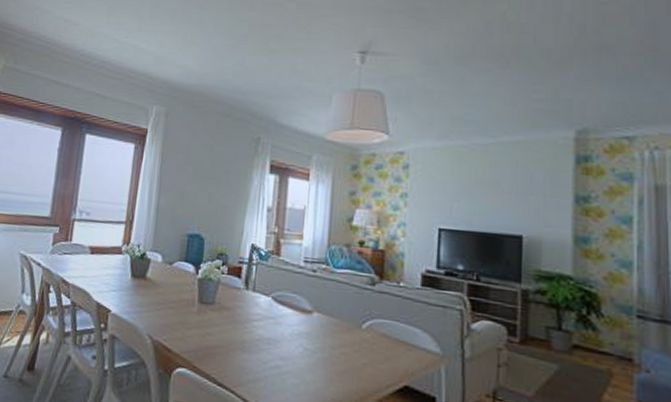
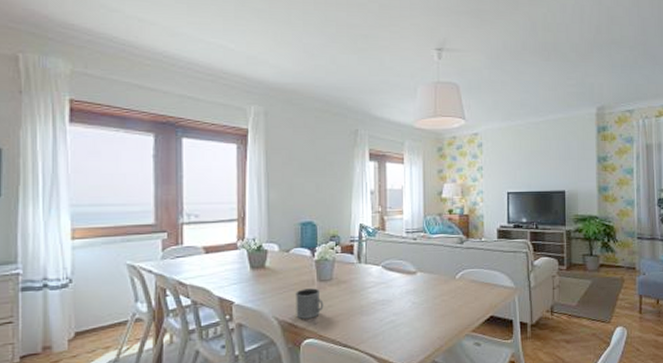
mug: none [171,308,202,345] -> present [296,288,324,319]

